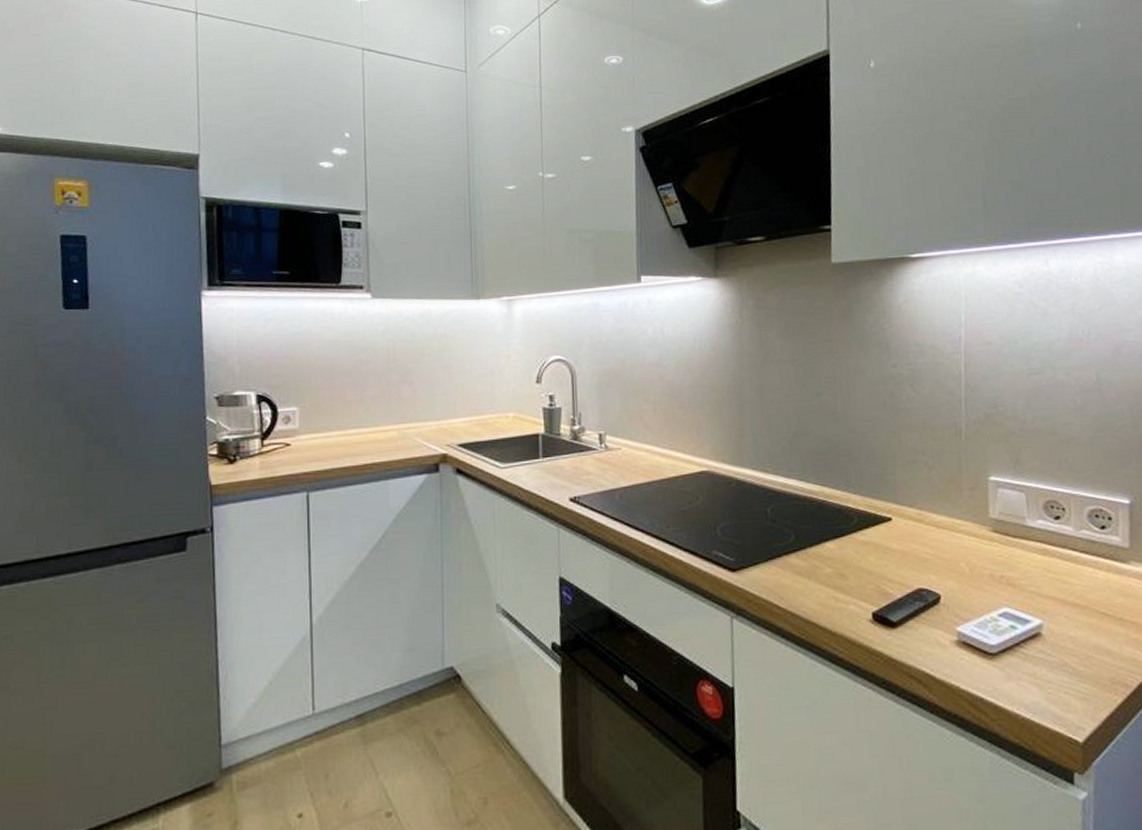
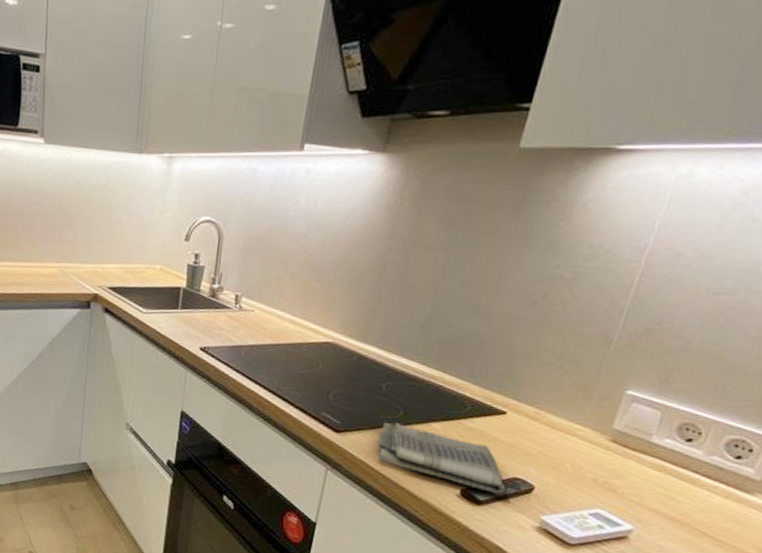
dish towel: none [776,549,915,612] -> present [377,422,506,495]

